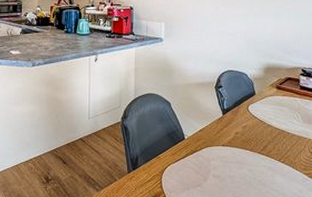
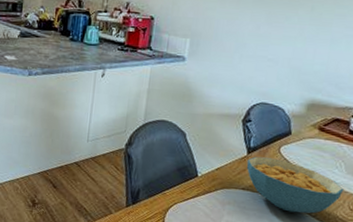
cereal bowl: none [223,116,302,161] -> present [246,156,343,214]

